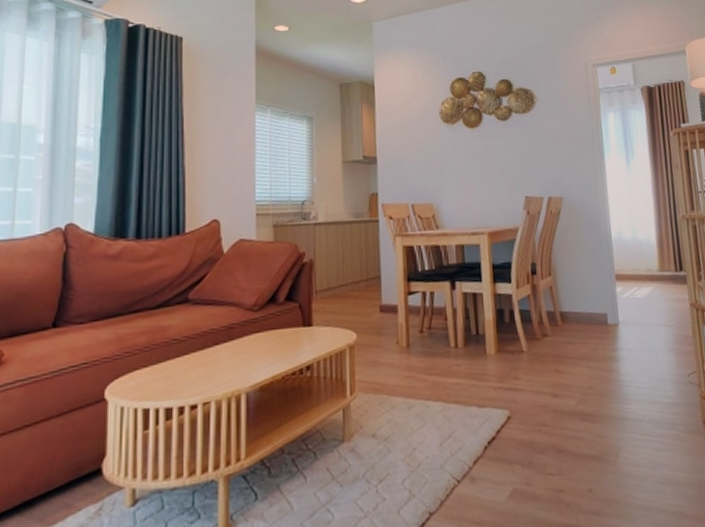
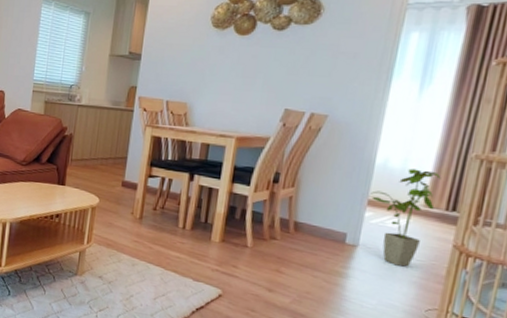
house plant: none [615,236,667,336] -> present [370,168,441,267]

